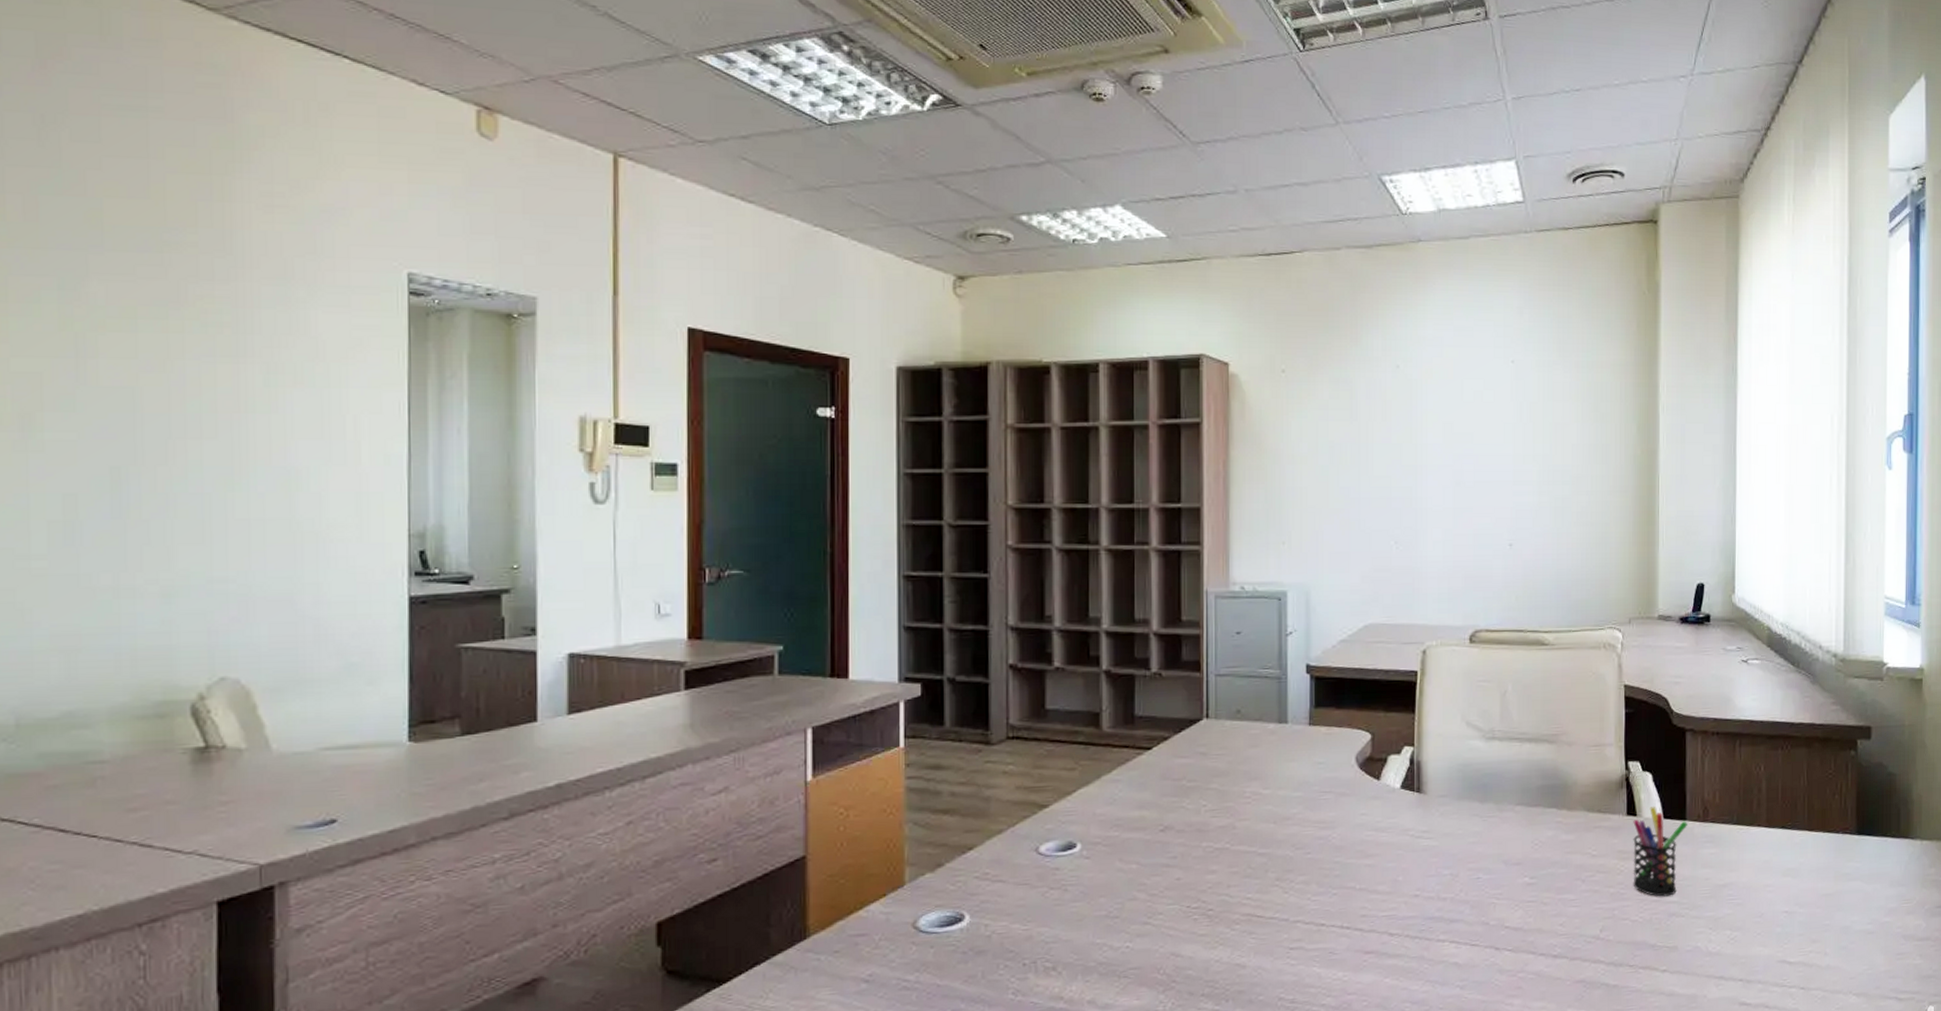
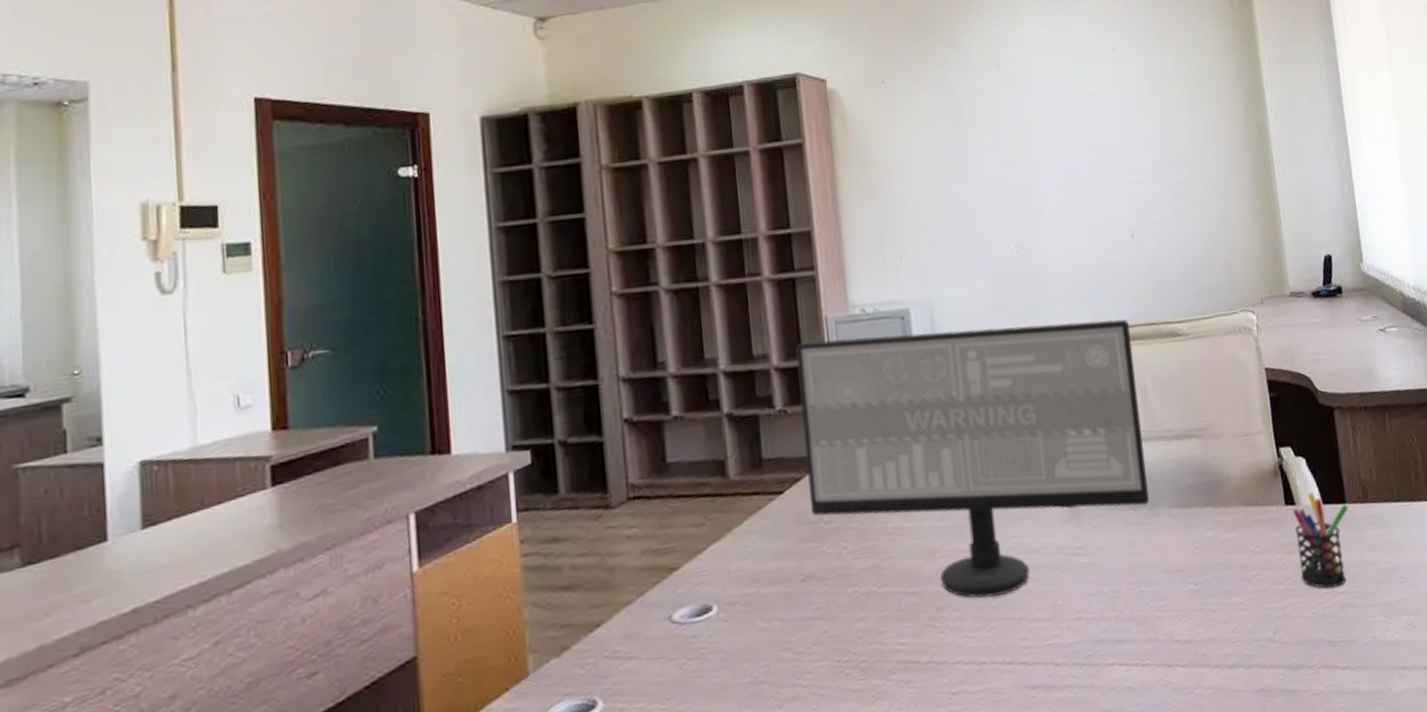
computer monitor: none [1174,611,1496,867] -> present [795,319,1149,598]

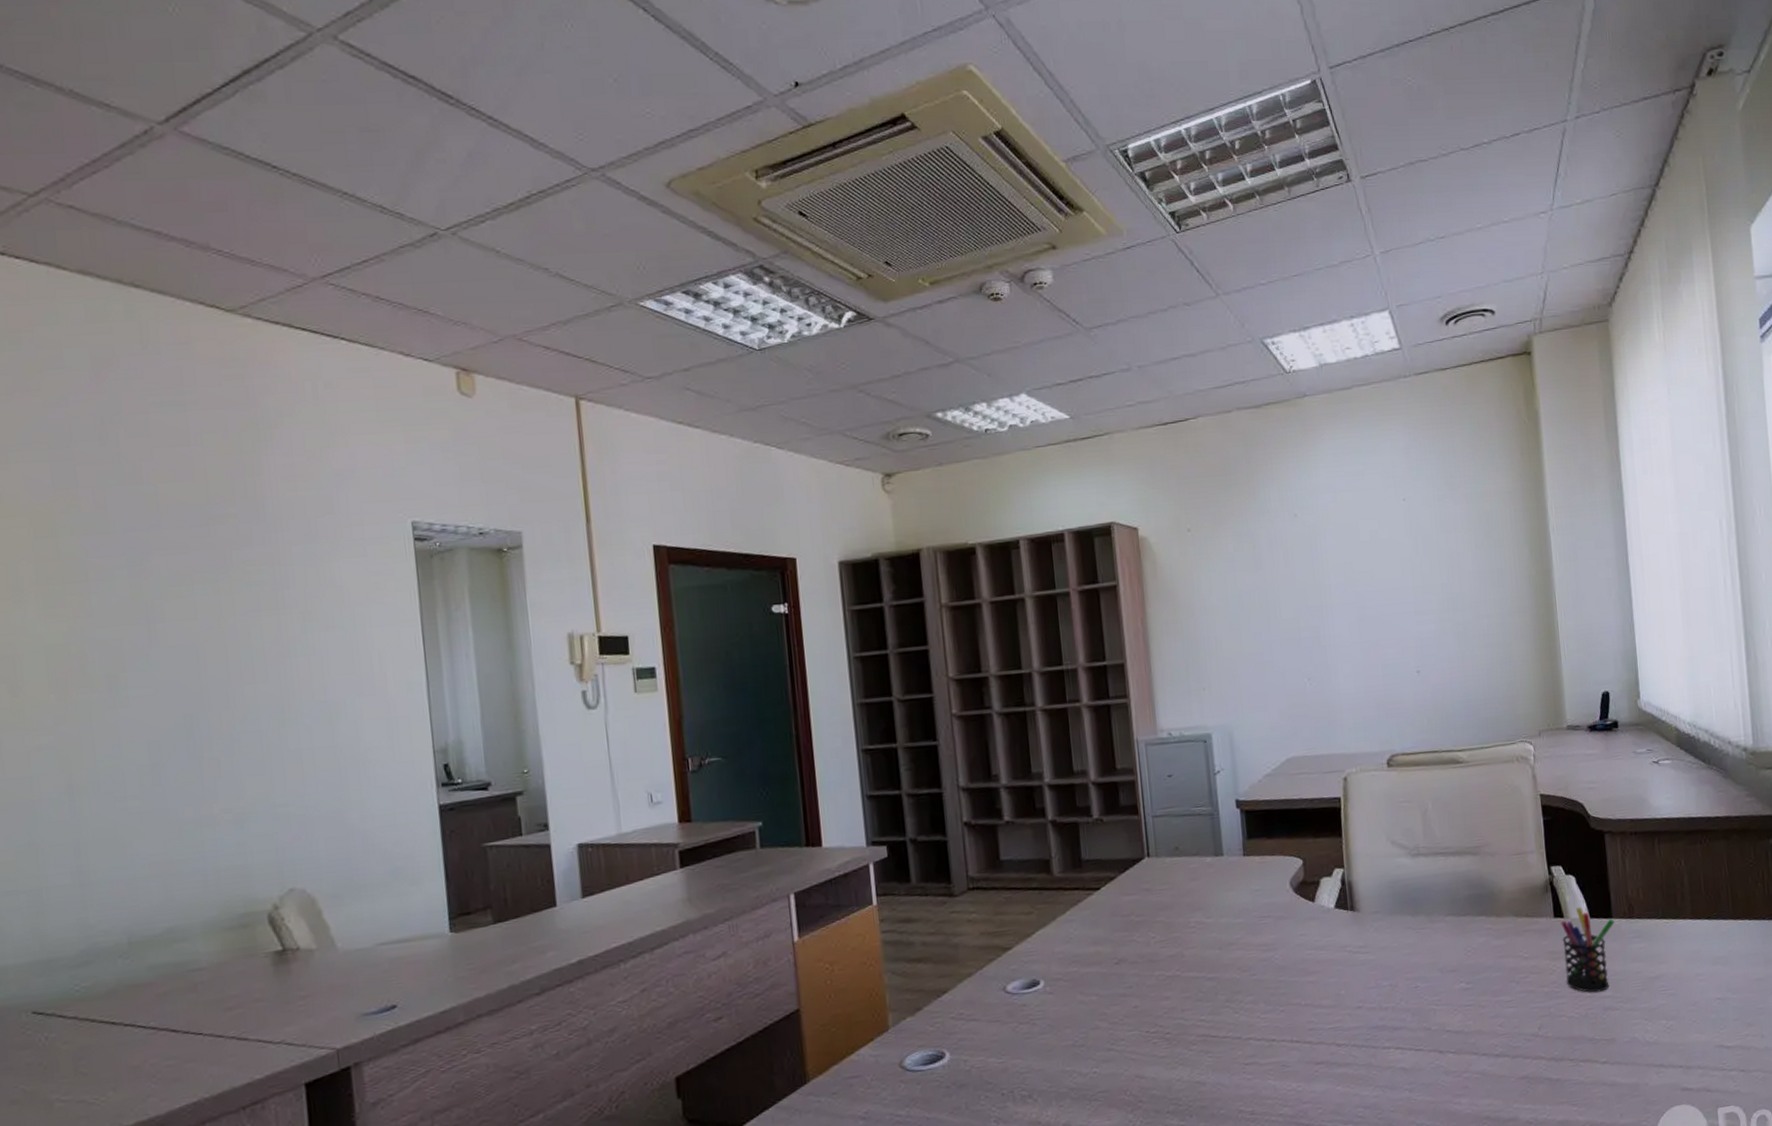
computer monitor: present [795,319,1149,598] -> none [1110,747,1426,986]

